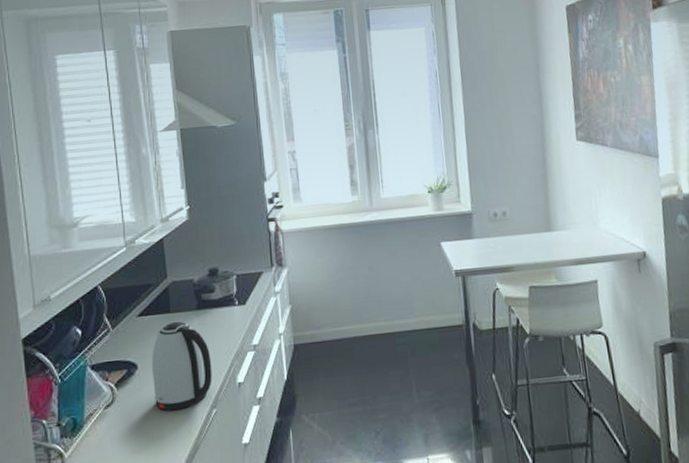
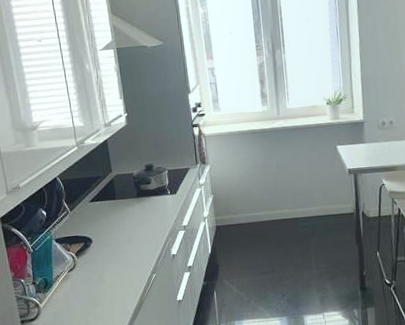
kettle: present [152,321,212,411] -> none [103,206,152,275]

